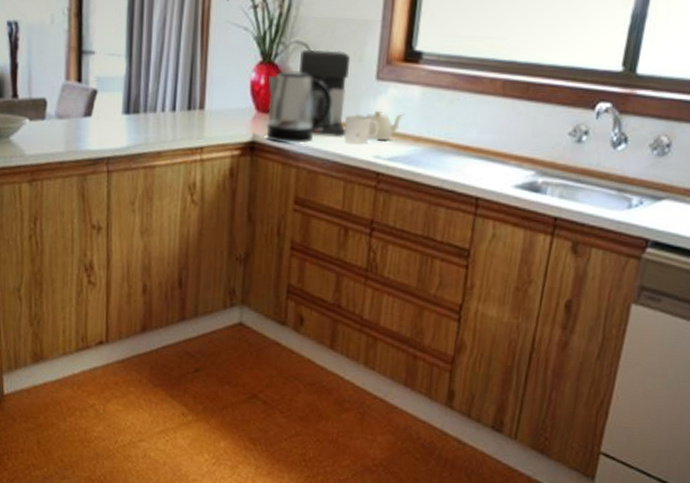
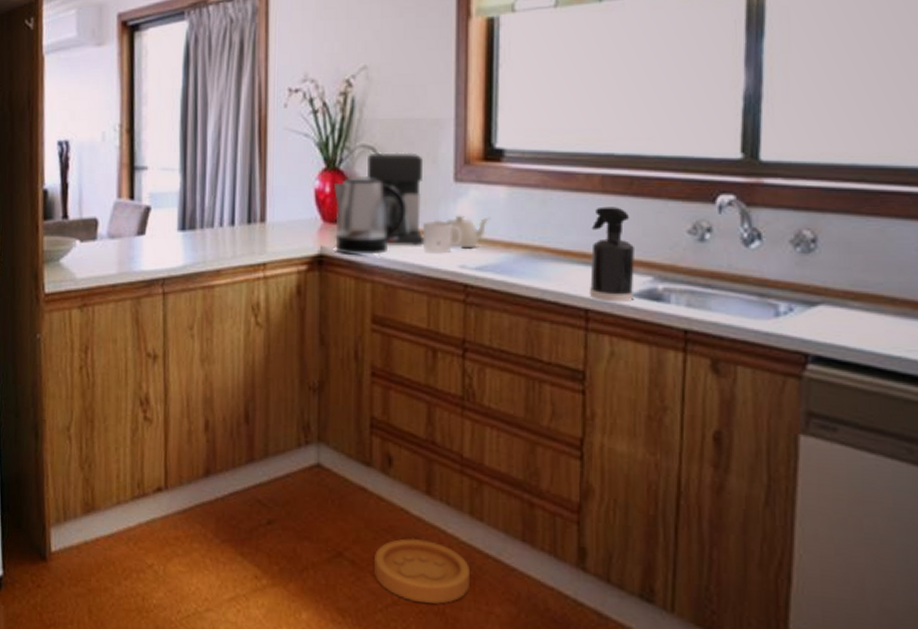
pet bowl: none [282,383,360,435] -> present [373,537,469,605]
spray bottle: none [480,108,524,193] -> present [588,206,636,303]

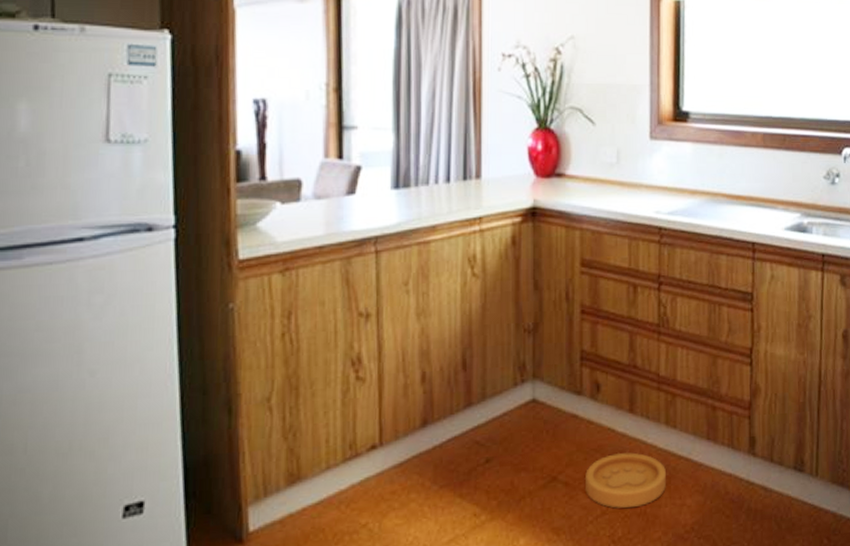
kettle: present [334,176,407,255] -> none [546,135,611,206]
coffee maker: present [368,152,424,246] -> none [576,114,625,196]
mug: present [422,221,461,254] -> none [623,174,656,202]
teapot: present [434,215,491,249] -> none [633,168,680,197]
spray bottle: present [588,206,636,303] -> none [755,159,788,236]

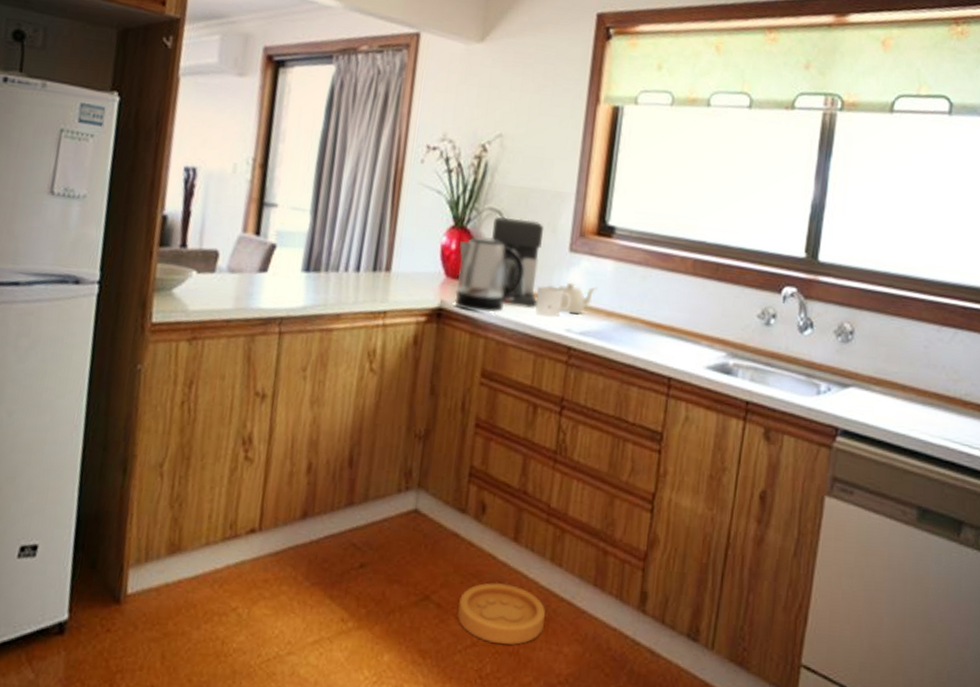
kettle: none [546,135,611,206] -> present [454,236,525,313]
coffee maker: none [576,114,625,196] -> present [492,217,544,308]
mug: none [623,174,656,202] -> present [535,285,571,317]
teapot: none [633,168,680,197] -> present [547,282,598,315]

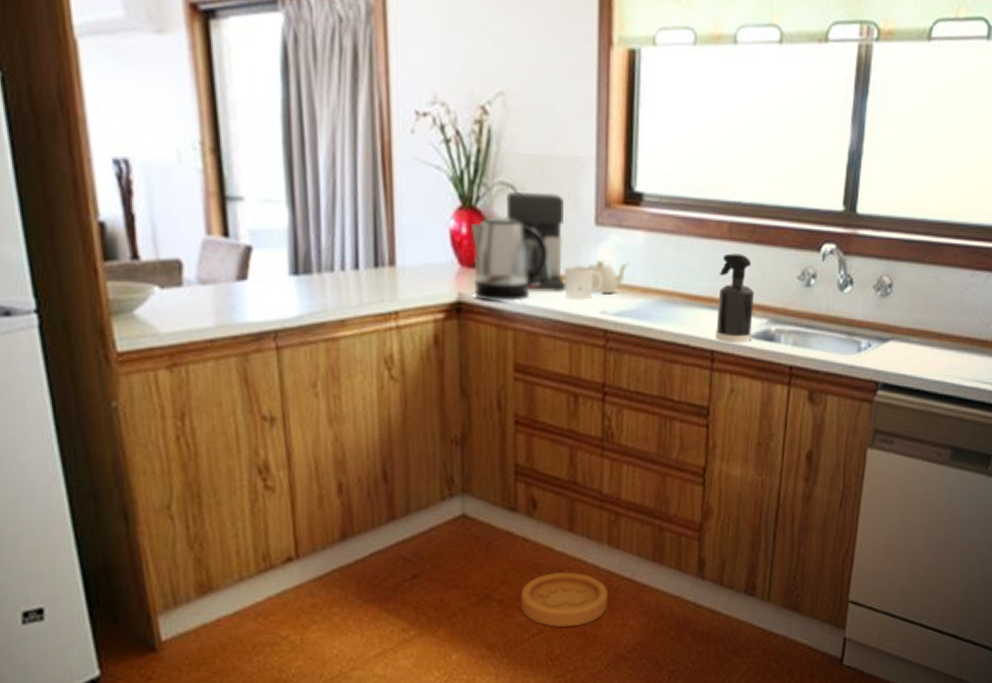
spray bottle: none [673,287,715,374] -> present [714,253,755,344]

